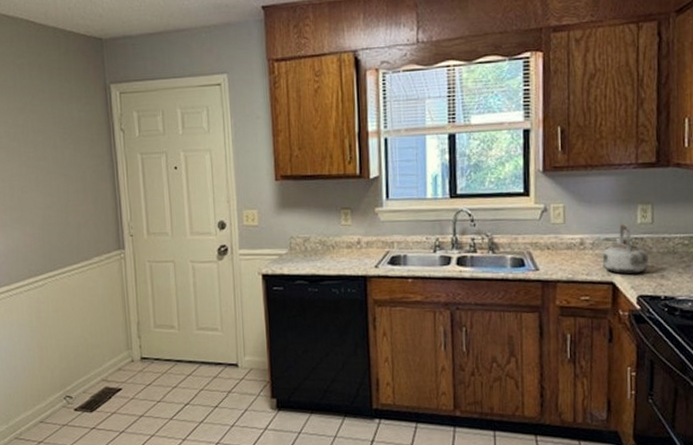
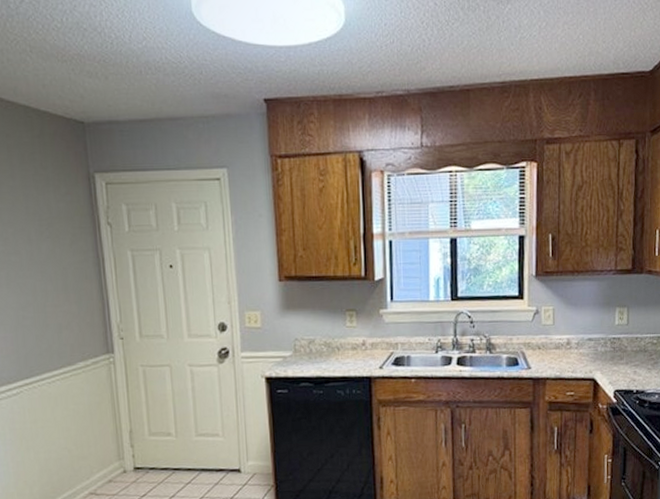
kettle: present [602,224,649,275] -> none [585,325,624,371]

